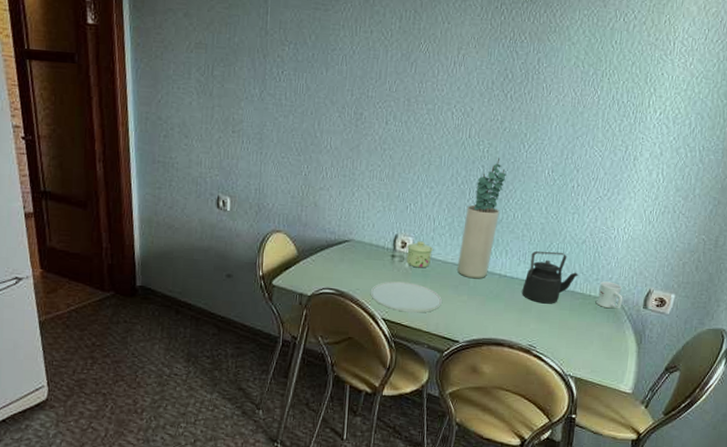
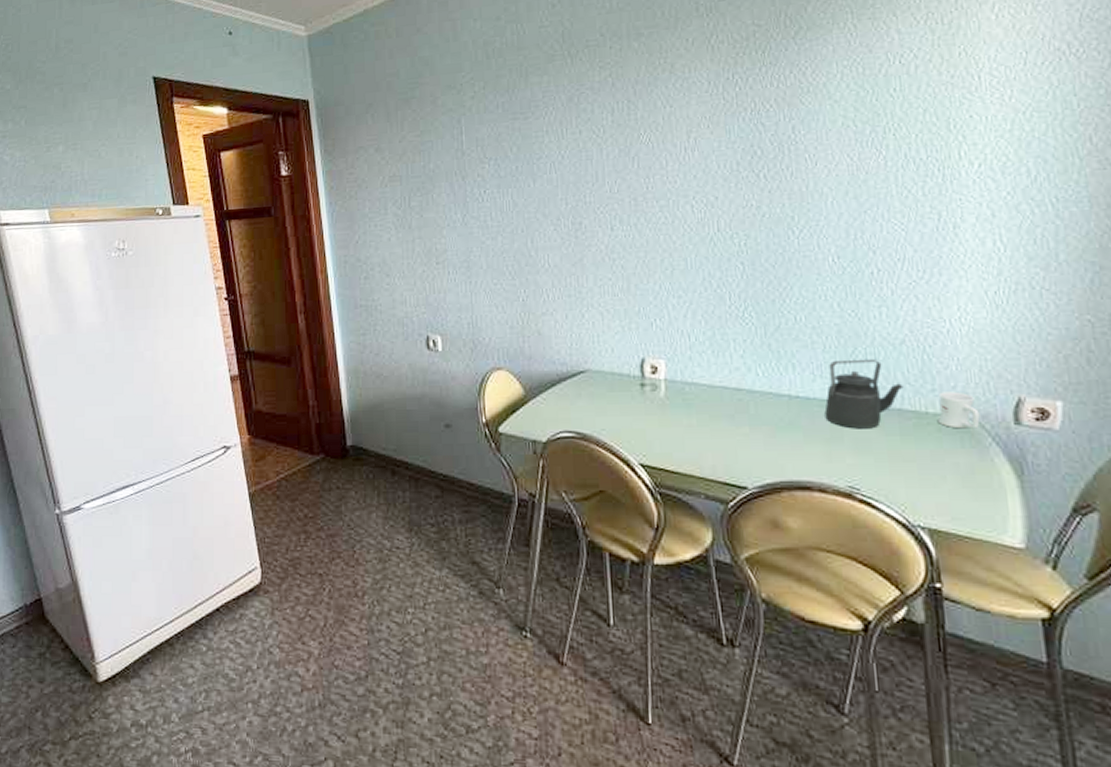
plate: present [370,281,443,313] -> none [619,415,717,454]
sugar bowl: present [406,241,434,268] -> none [659,363,694,397]
vase: present [457,158,506,279] -> none [728,250,776,404]

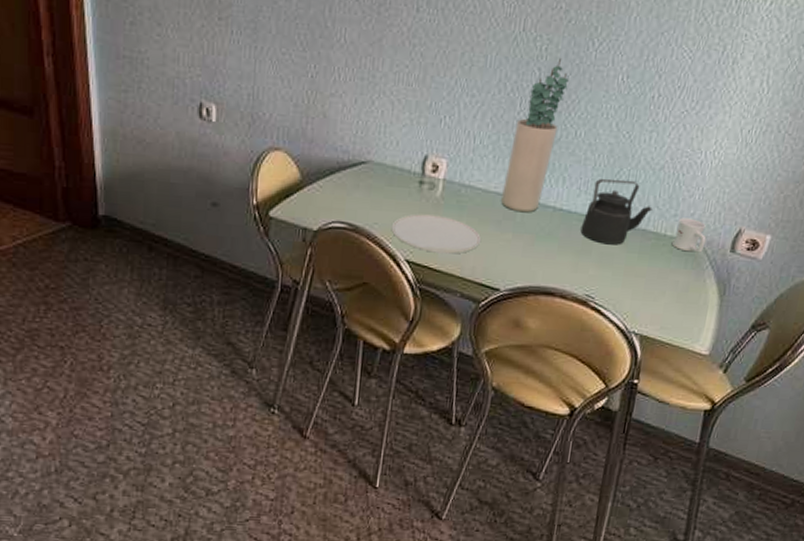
plate: none [619,415,717,454] -> present [391,214,482,254]
vase: none [728,250,776,404] -> present [501,58,569,213]

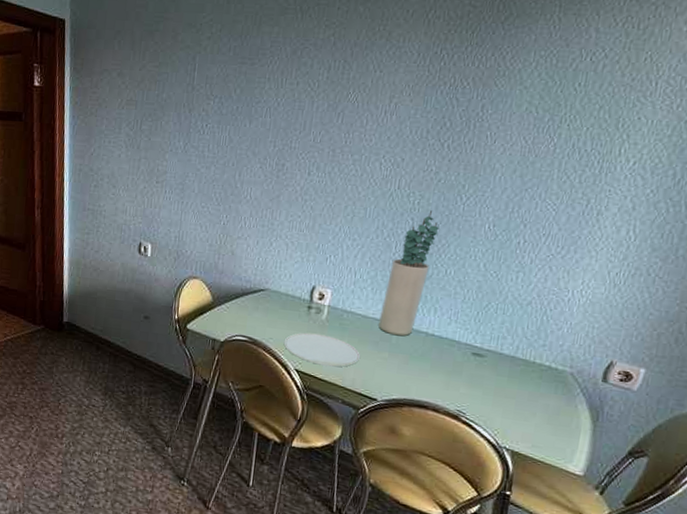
kettle: present [580,179,653,245] -> none [451,311,521,369]
mug: present [671,217,707,253] -> none [540,347,577,381]

